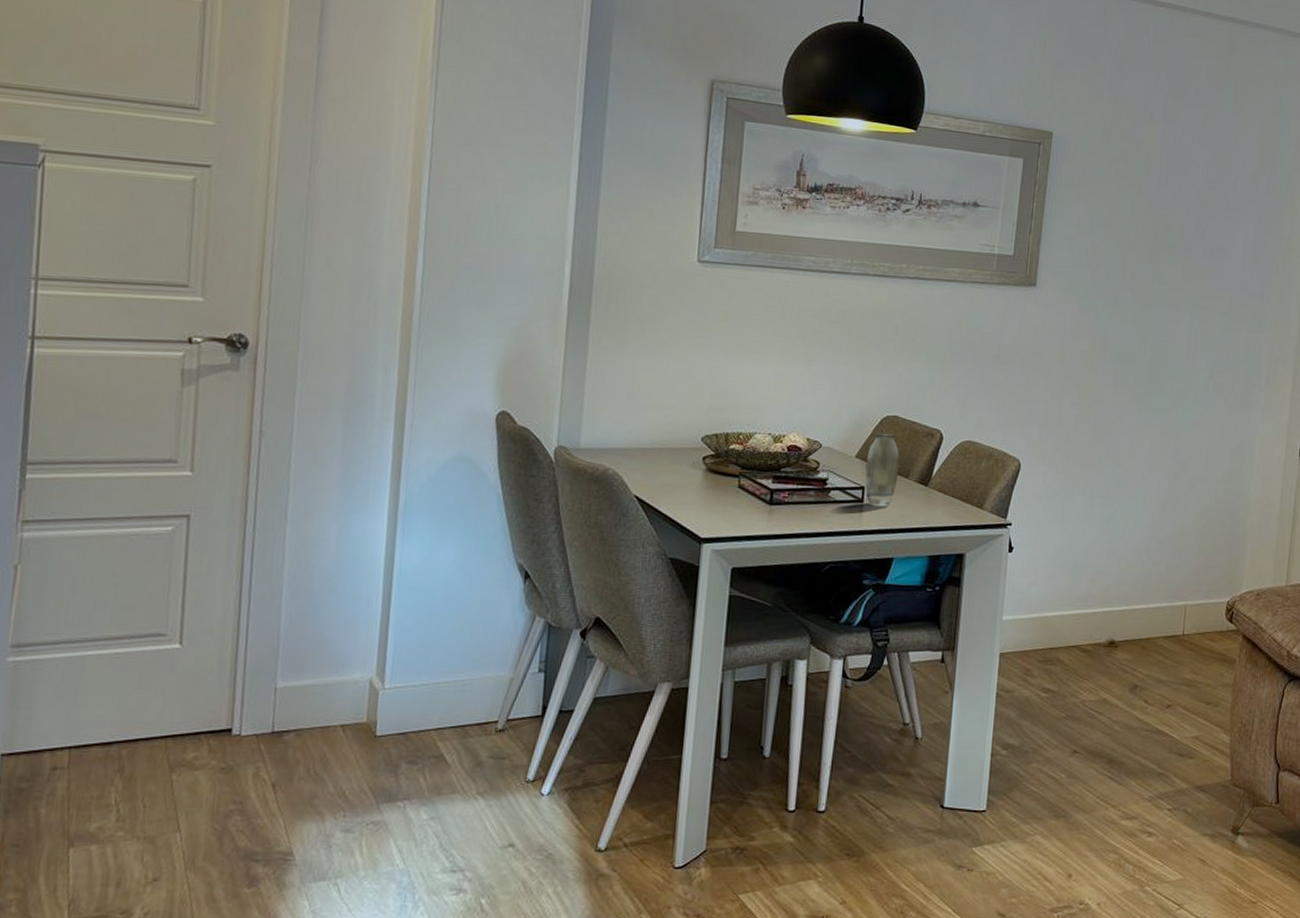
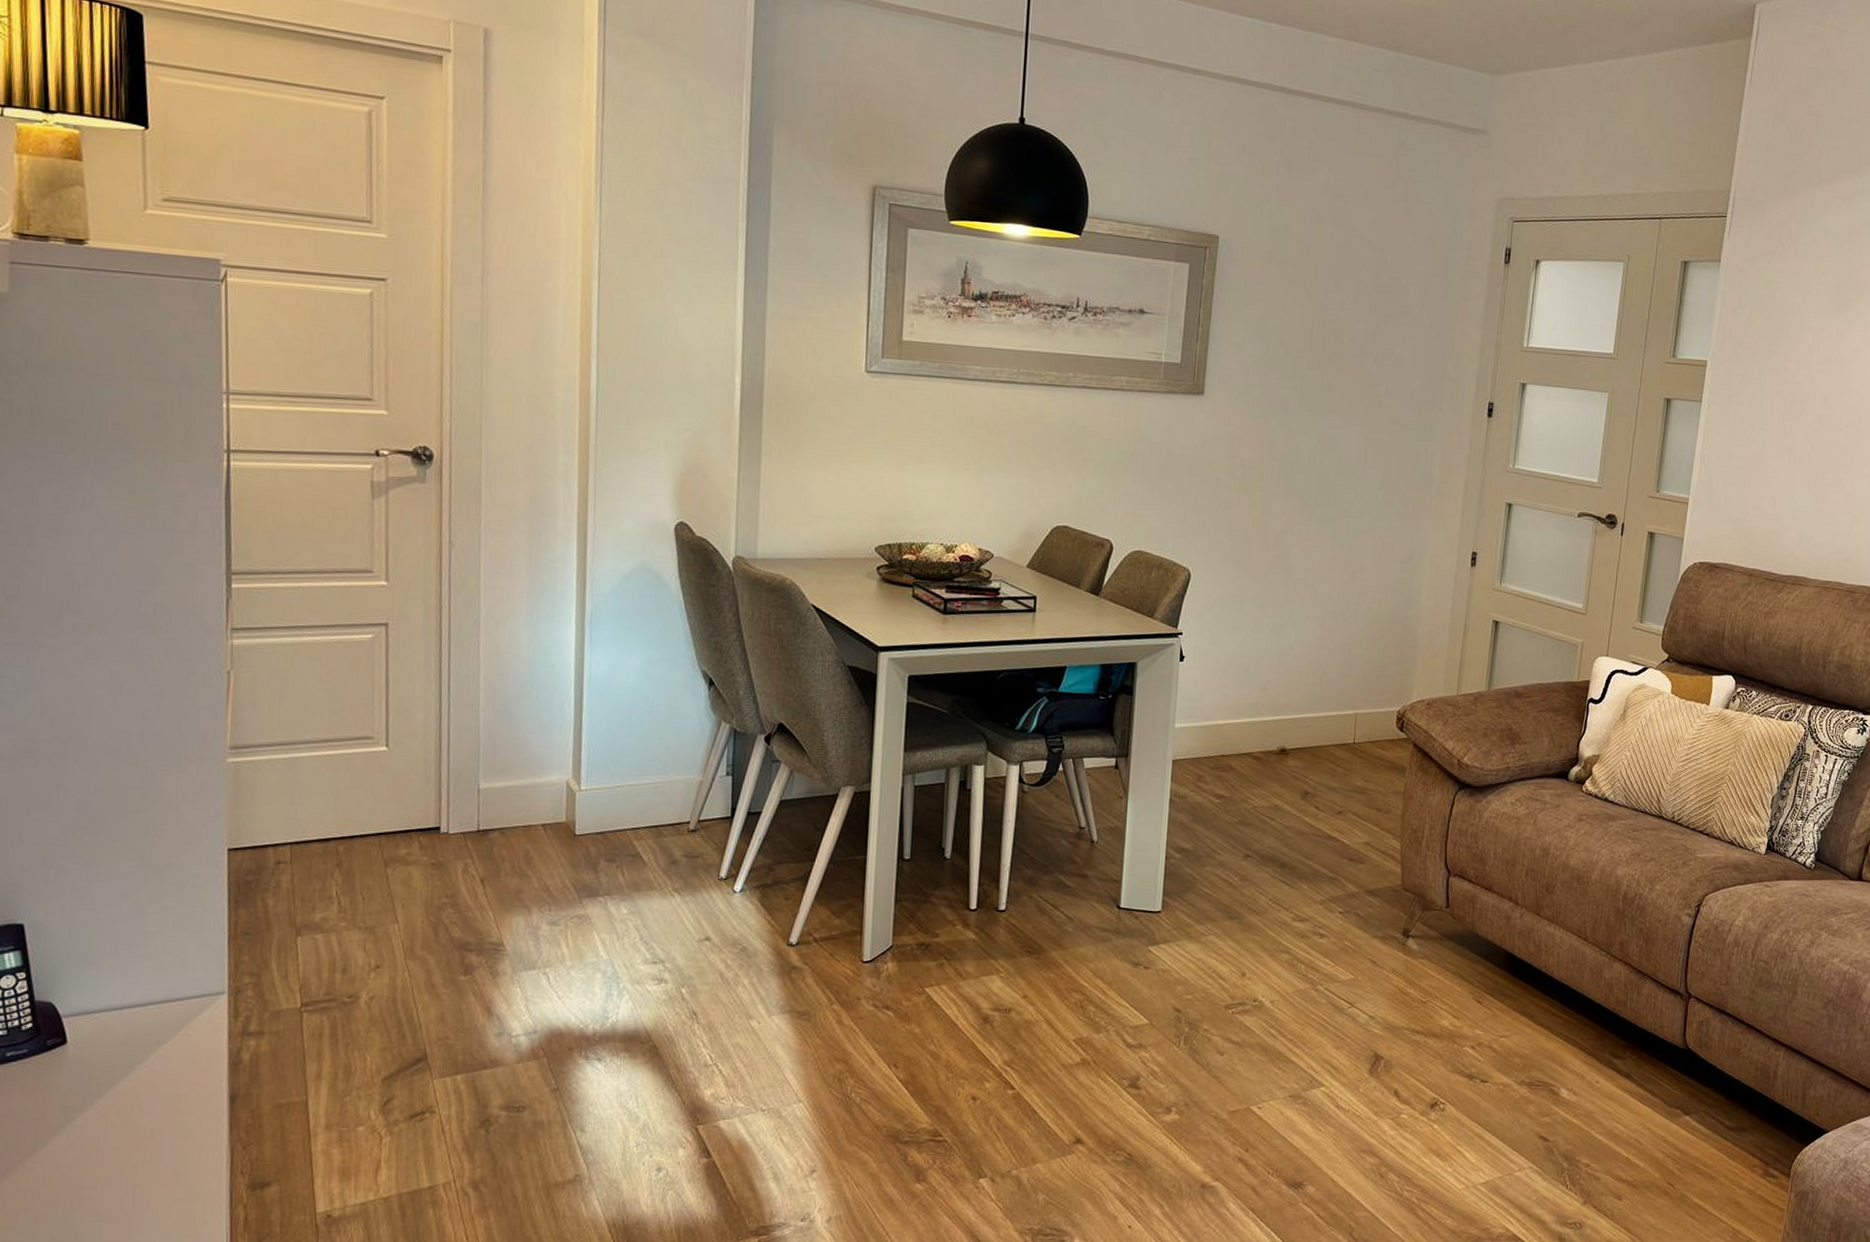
vase: present [865,432,900,507] -> none [1036,542,1071,616]

